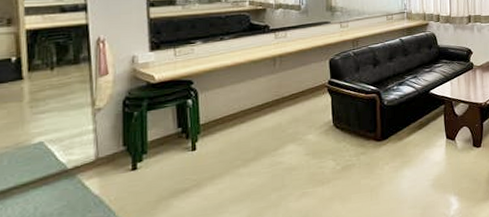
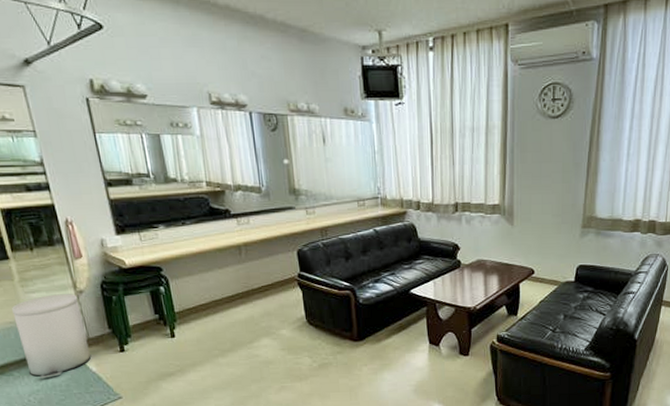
pedal bin: none [12,112,97,209] -> present [12,294,91,379]

